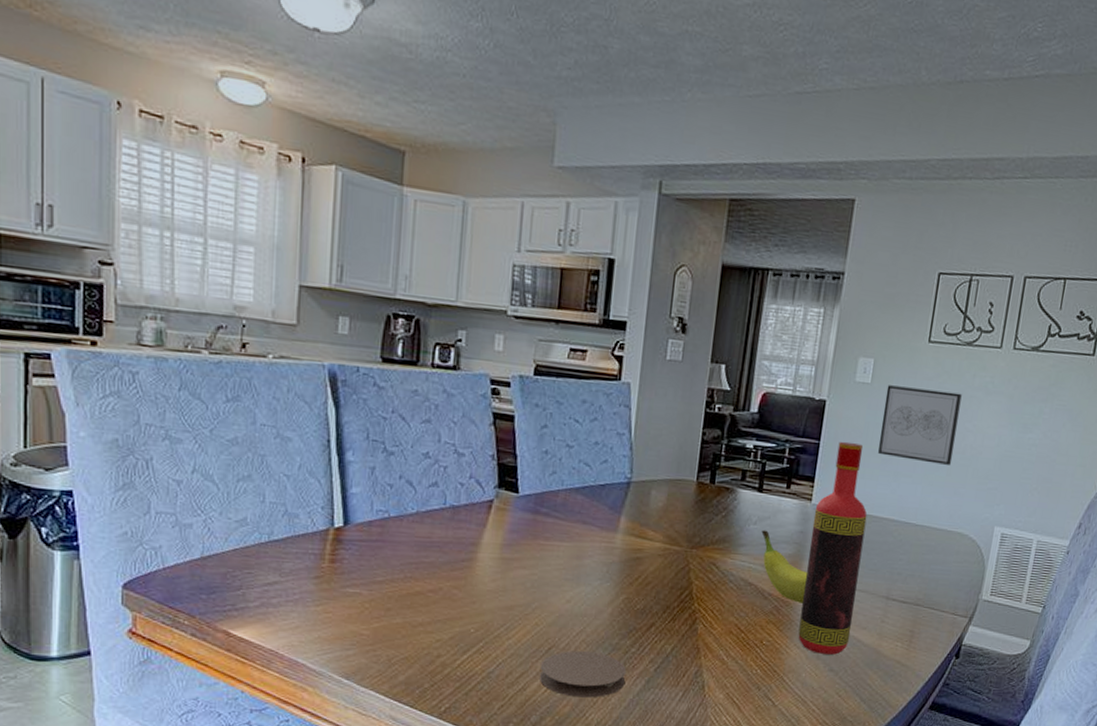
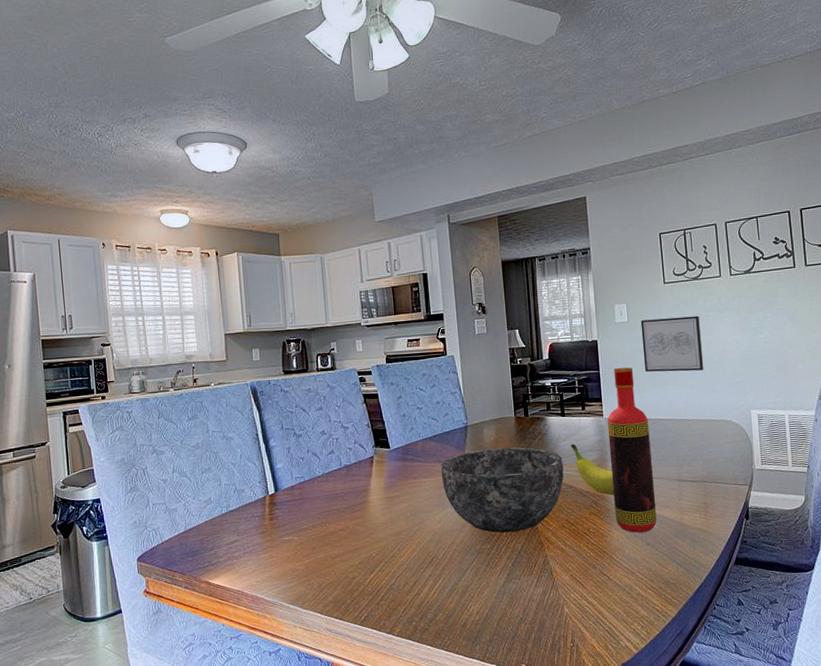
coaster: present [540,651,627,698] -> none [427,557,492,595]
bowl: none [582,516,748,630] -> present [441,447,564,533]

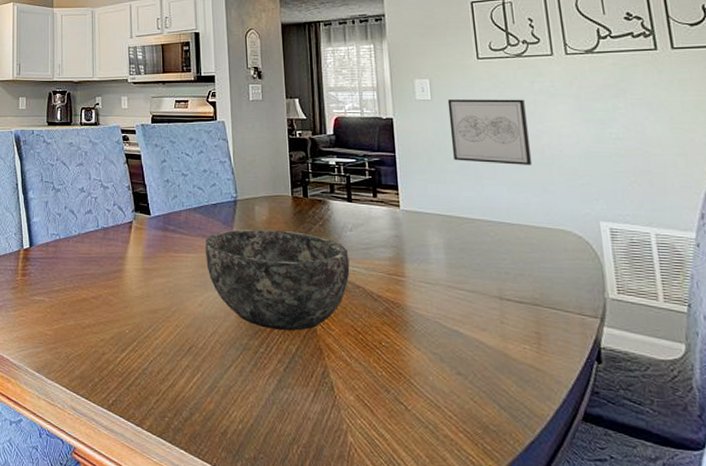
fruit: present [570,444,615,496] -> none [358,235,415,305]
bottle: present [607,367,657,533] -> none [404,152,471,357]

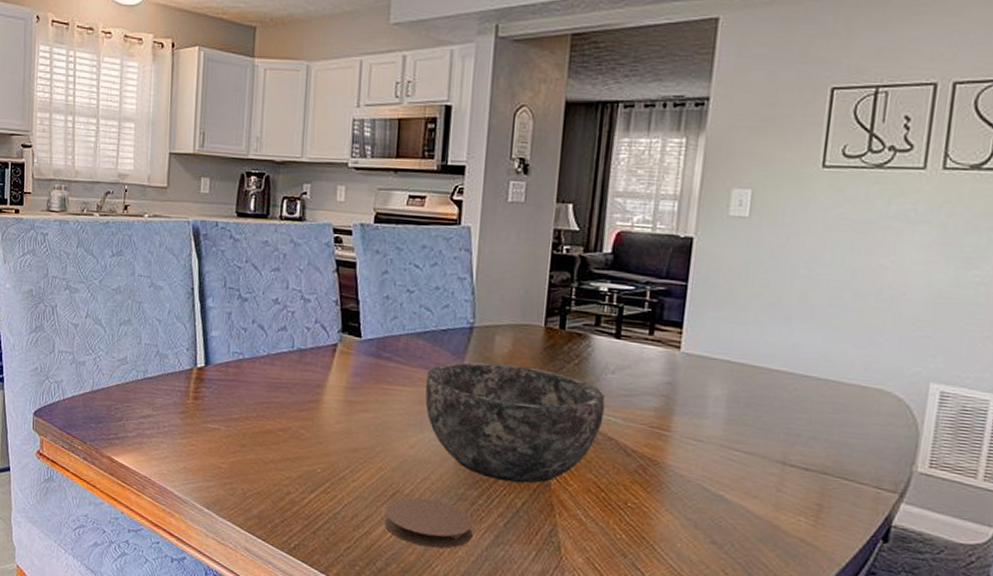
coaster: none [184,350,260,396] -> present [384,497,474,549]
wall art: present [447,99,533,165] -> none [762,218,873,309]

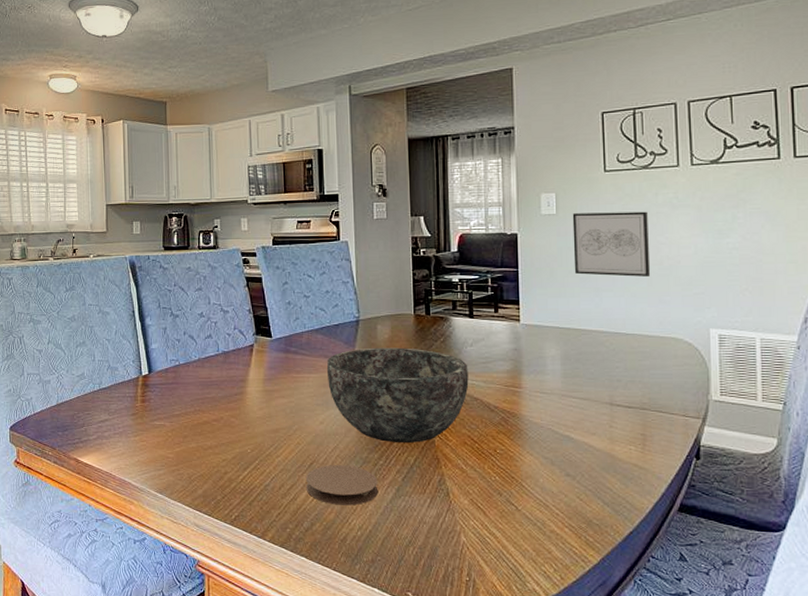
wall art: none [762,218,873,309] -> present [572,211,651,277]

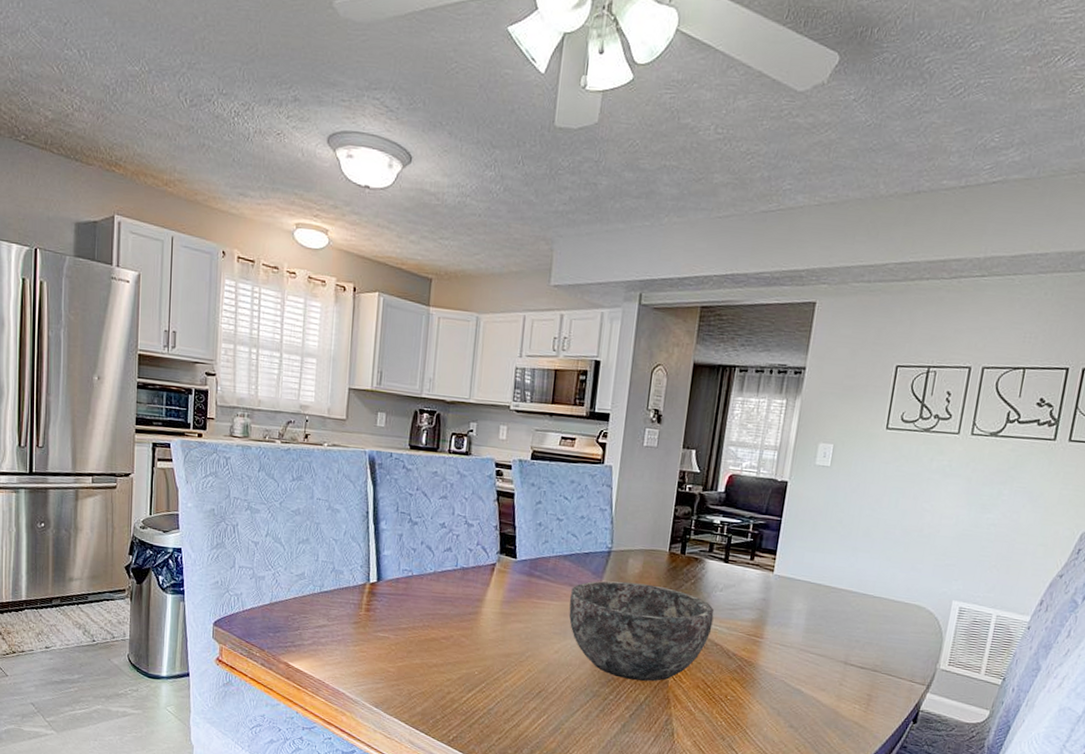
coaster: present [305,465,379,506] -> none [531,694,605,737]
wall art: present [572,211,651,277] -> none [837,468,919,542]

